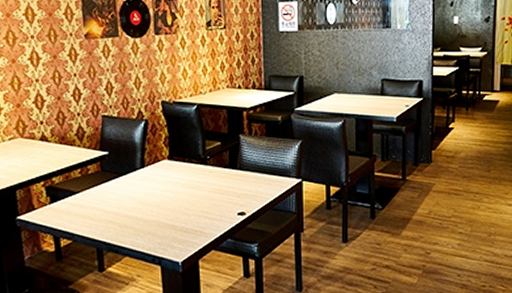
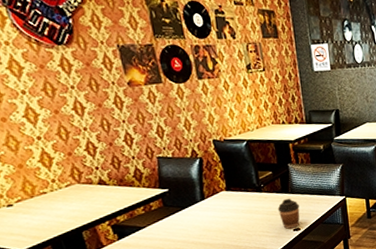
coffee cup: none [222,175,247,212] -> present [277,198,300,229]

